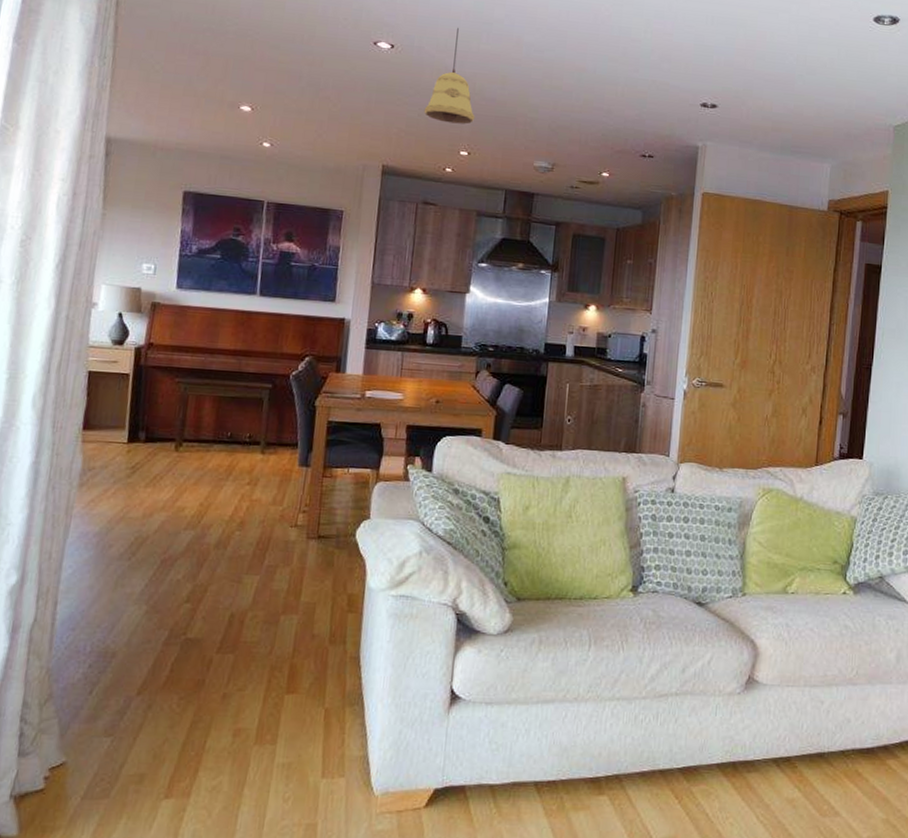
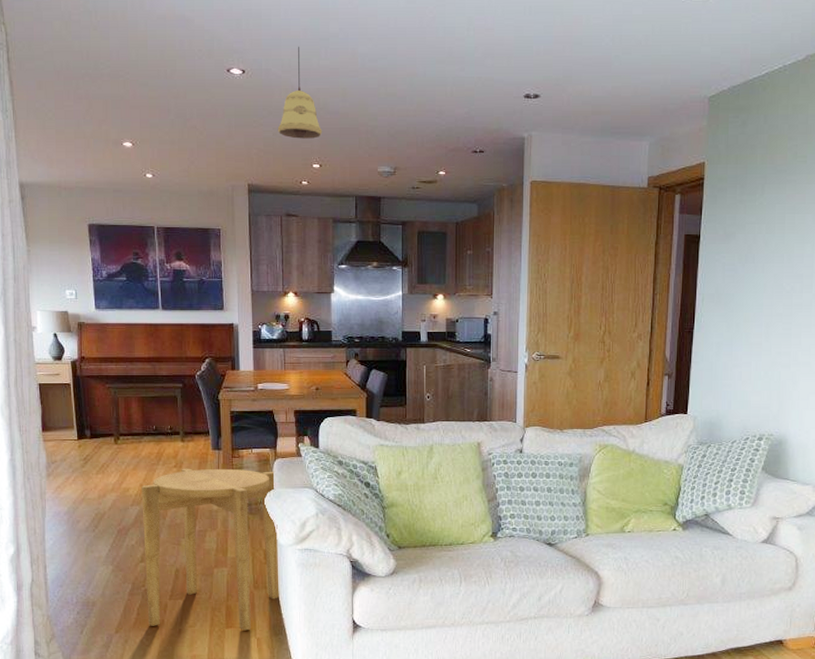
side table: none [183,486,375,698] -> present [141,468,279,631]

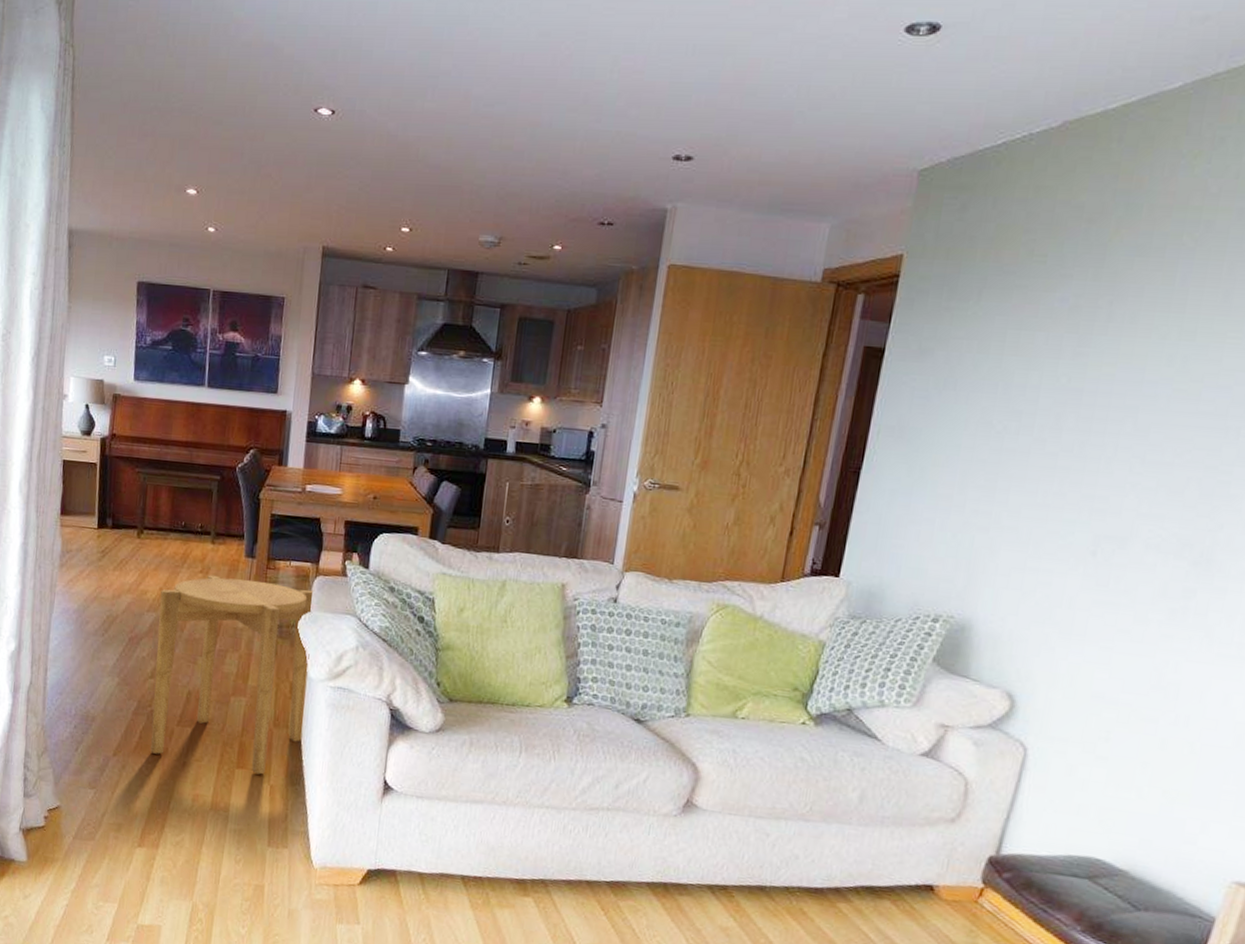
pendant light: present [277,46,323,139] -> none [364,84,418,197]

